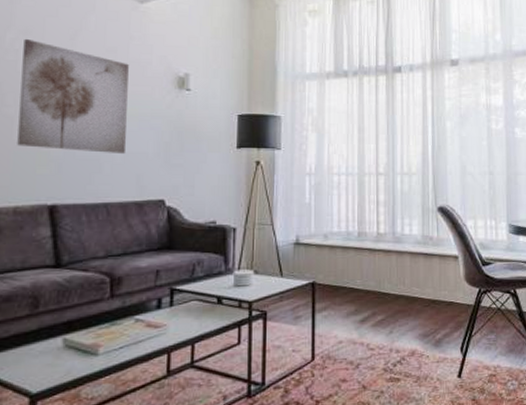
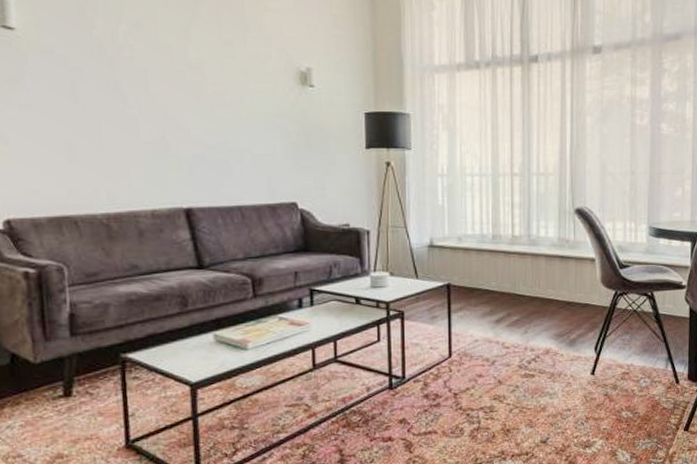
wall art: present [17,38,129,155] -> none [137,32,253,156]

